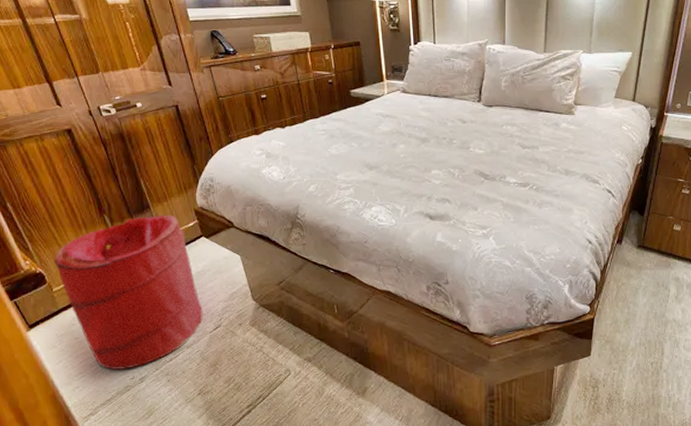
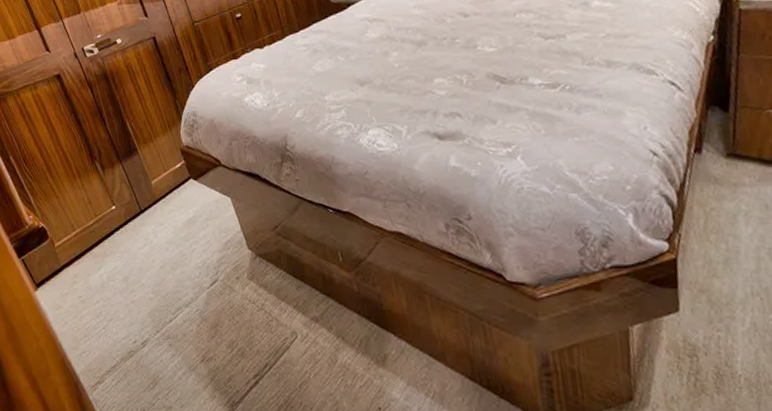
laundry hamper: present [53,214,203,370] -> none [53,156,199,332]

